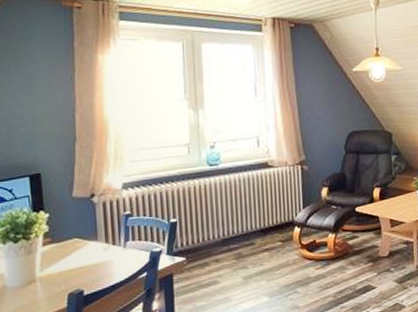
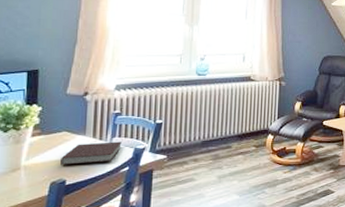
notebook: none [74,245,137,275] -> present [59,141,122,165]

